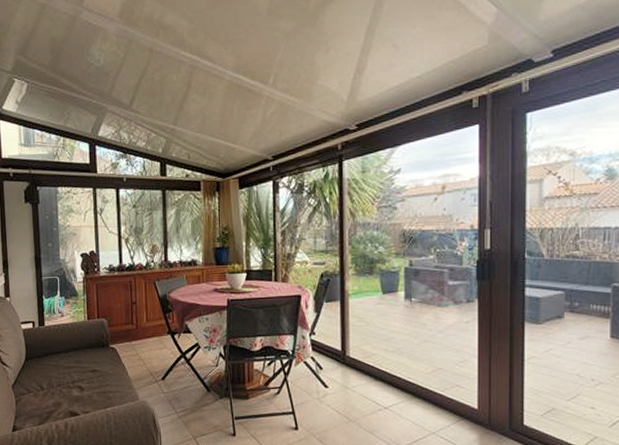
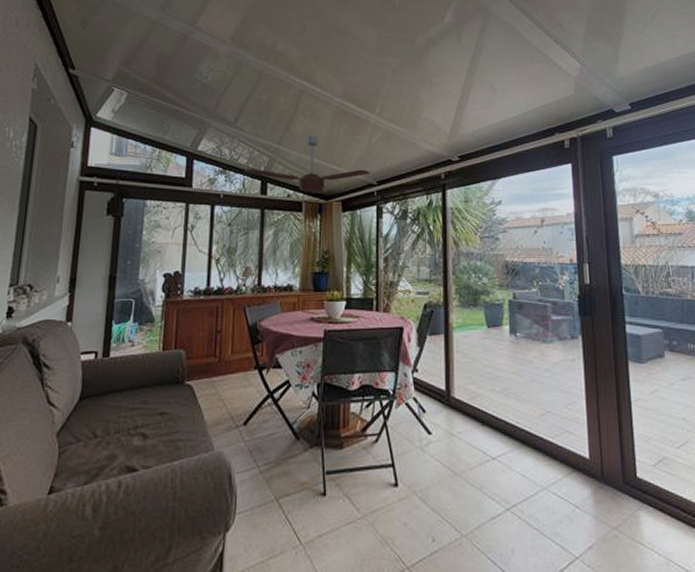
ceiling fan: none [143,113,265,172] -> present [244,135,370,193]

